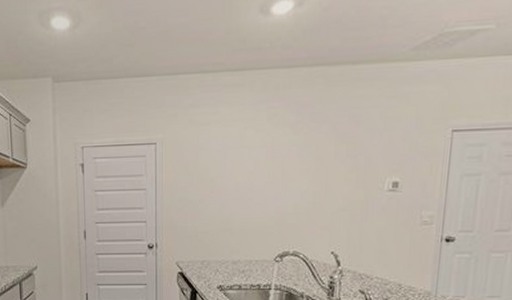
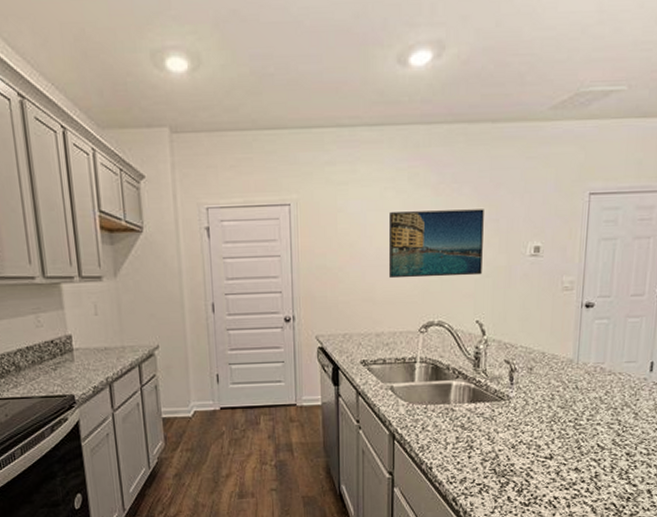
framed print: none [247,146,342,211] -> present [389,209,484,279]

